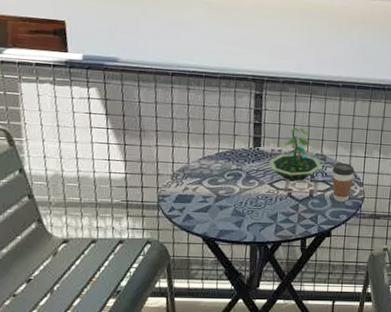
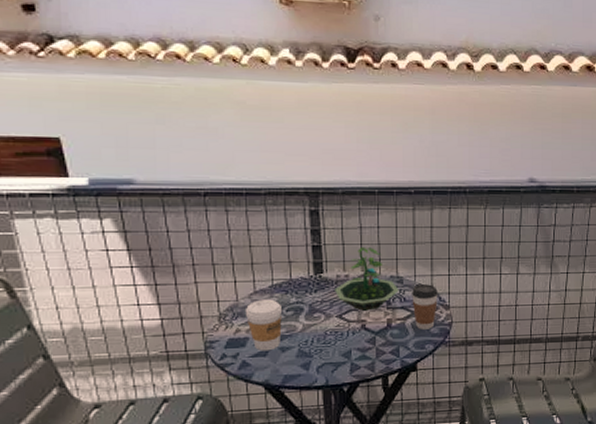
coffee cup: none [193,164,225,208] -> present [244,299,283,351]

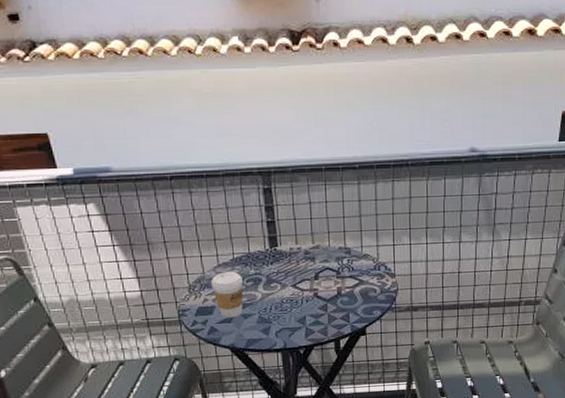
terrarium: present [335,246,399,311] -> none [289,220,347,280]
coffee cup: present [412,284,438,330] -> none [359,254,384,297]

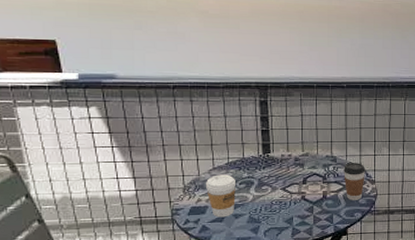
coffee cup: none [359,254,384,297] -> present [344,163,365,200]

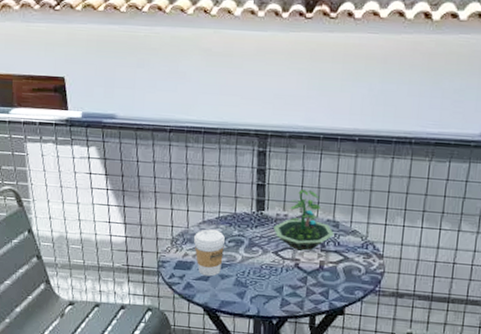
terrarium: none [280,131,333,185] -> present [273,189,334,251]
coffee cup: present [344,163,365,200] -> none [345,231,373,276]

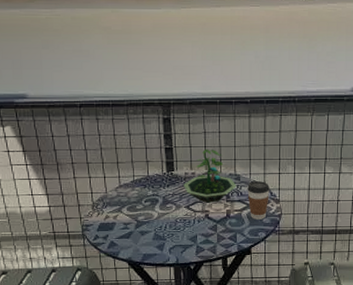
coffee cup: present [193,229,226,277] -> none [112,192,142,234]
coffee cup: none [345,231,373,276] -> present [247,181,269,220]

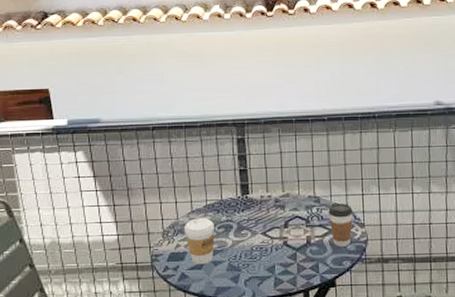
coffee cup: none [112,192,142,234] -> present [183,218,215,265]
terrarium: present [184,148,237,203] -> none [259,169,317,228]

